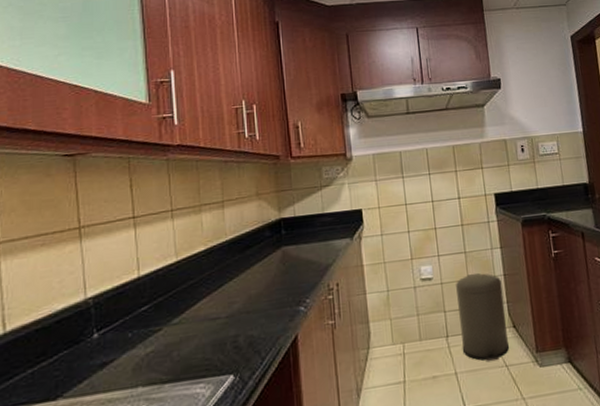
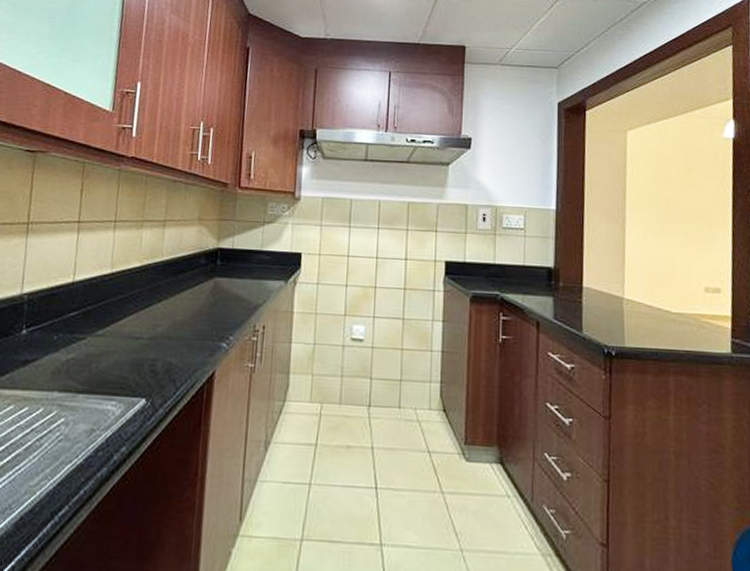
pedal bin: present [456,272,509,362] -> none [383,342,438,444]

